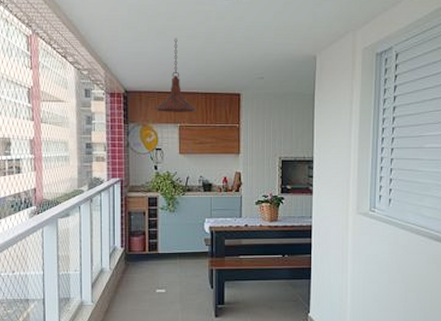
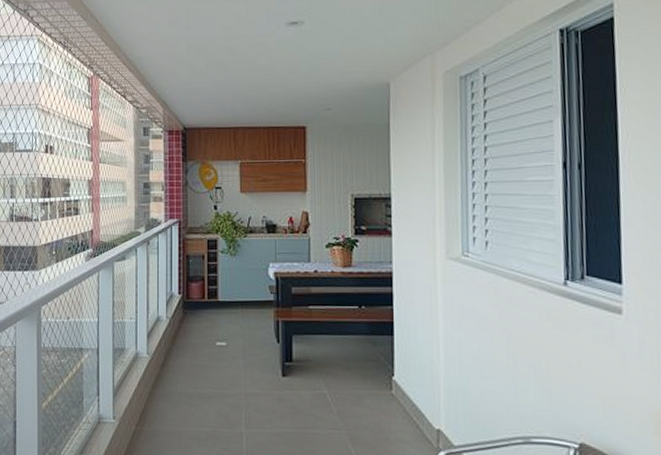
pendant light: present [154,38,197,112] -> none [213,71,259,149]

